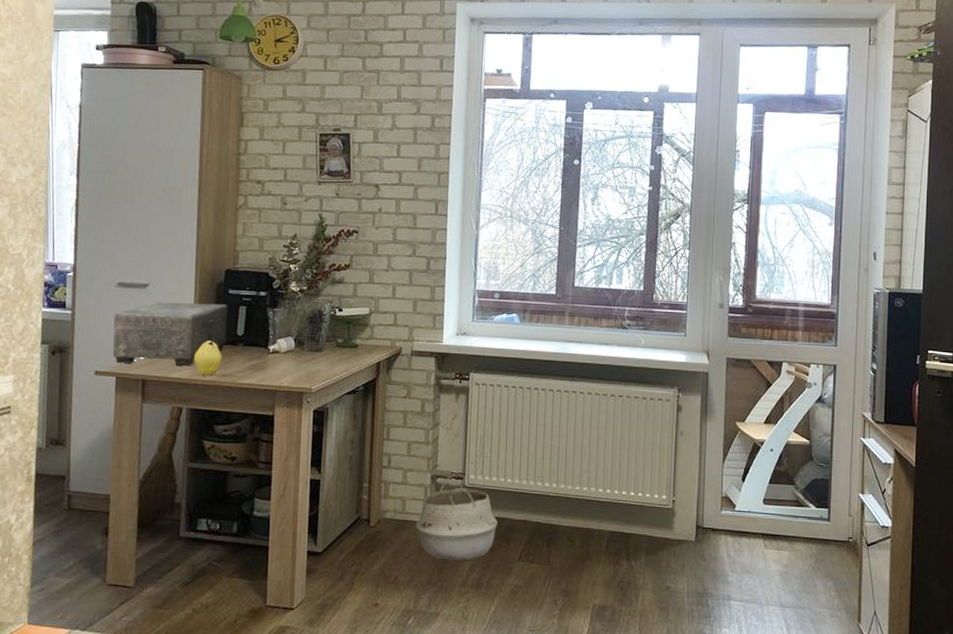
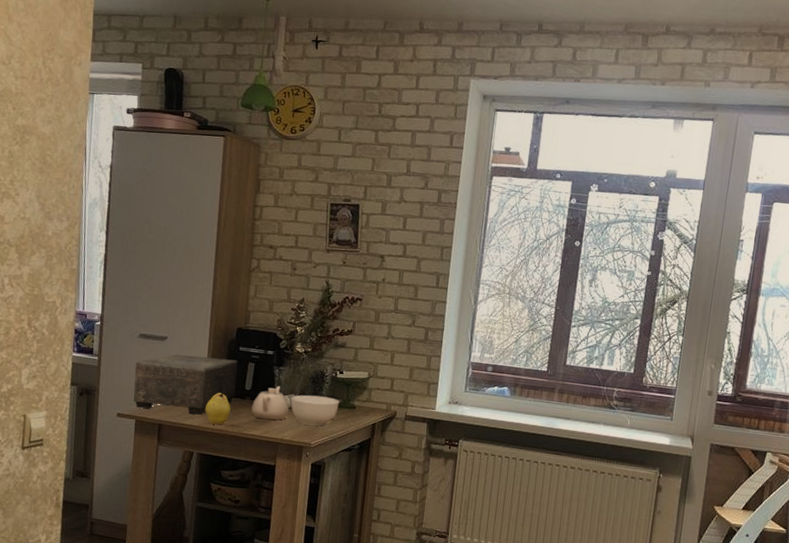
teapot: none [244,328,286,366] -> present [250,385,290,420]
bowl: none [287,336,340,369] -> present [290,395,339,427]

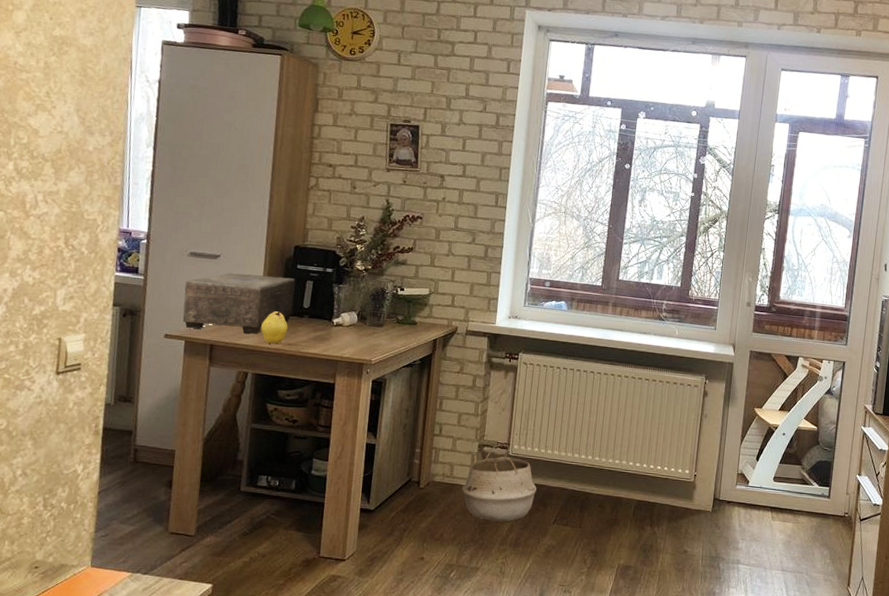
teapot: present [250,385,290,420] -> none [309,303,349,338]
bowl: present [290,395,339,427] -> none [350,312,400,343]

